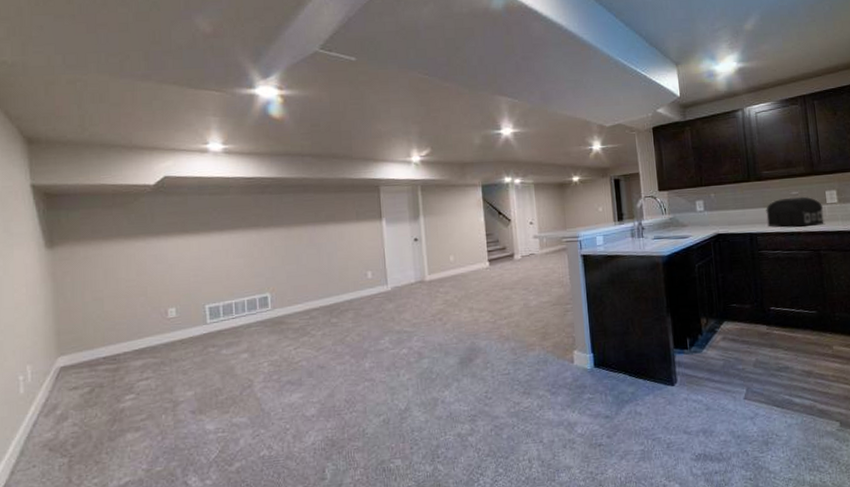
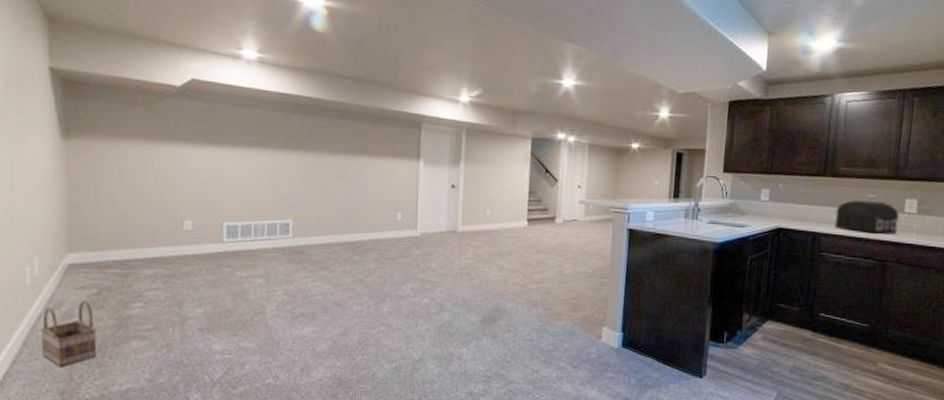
basket: none [36,400,94,471] -> present [40,300,97,367]

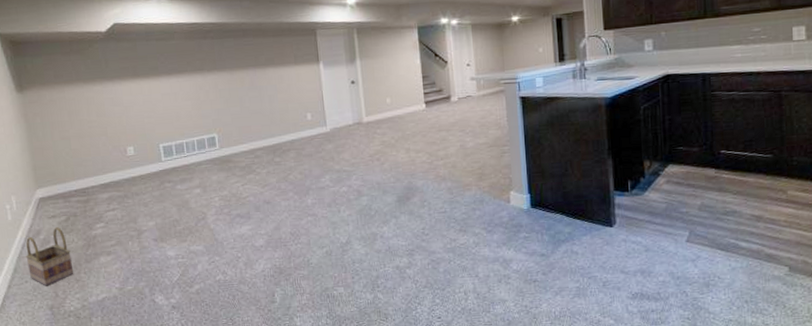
treasure chest: present [834,200,899,235] -> none [722,33,788,68]

